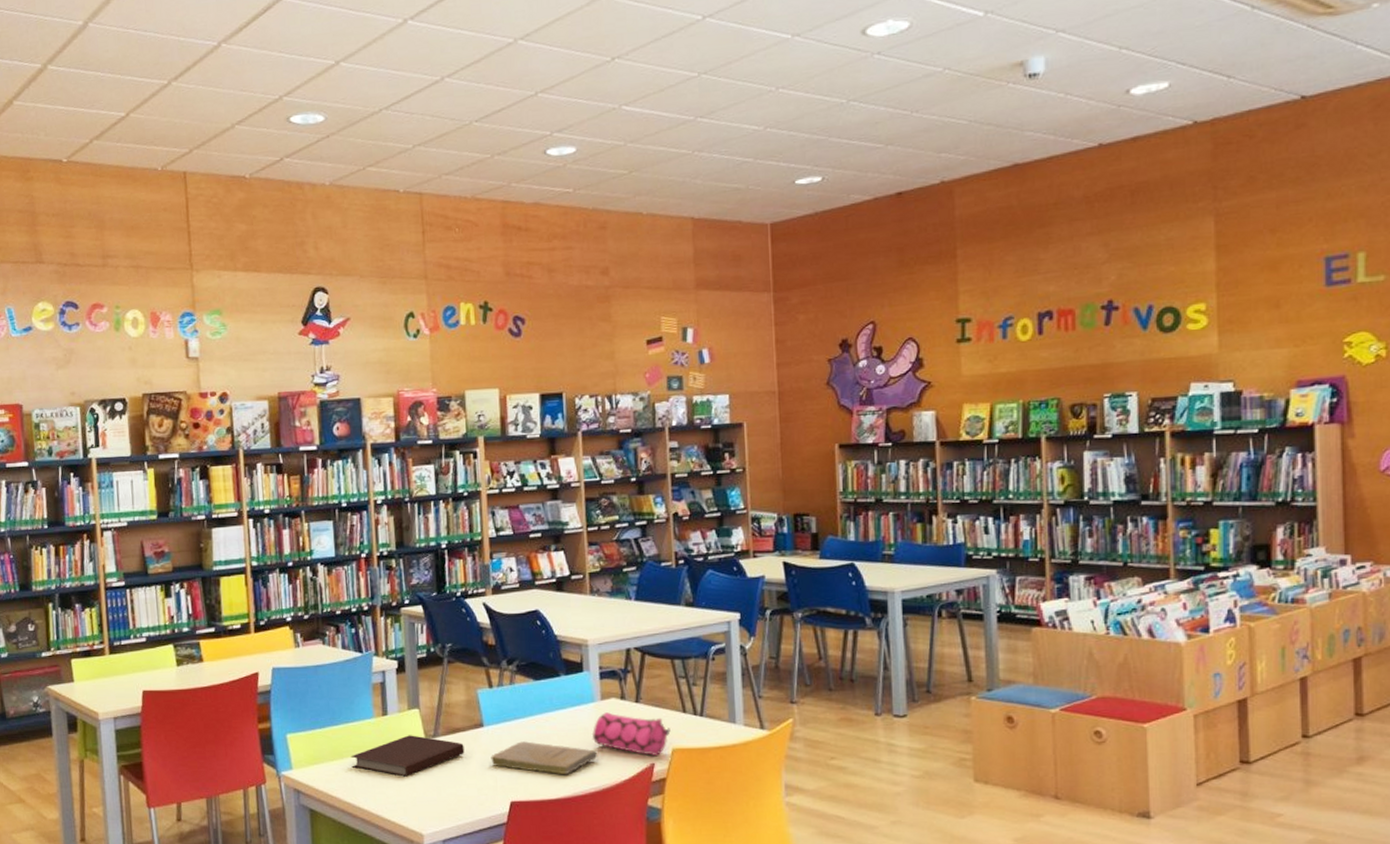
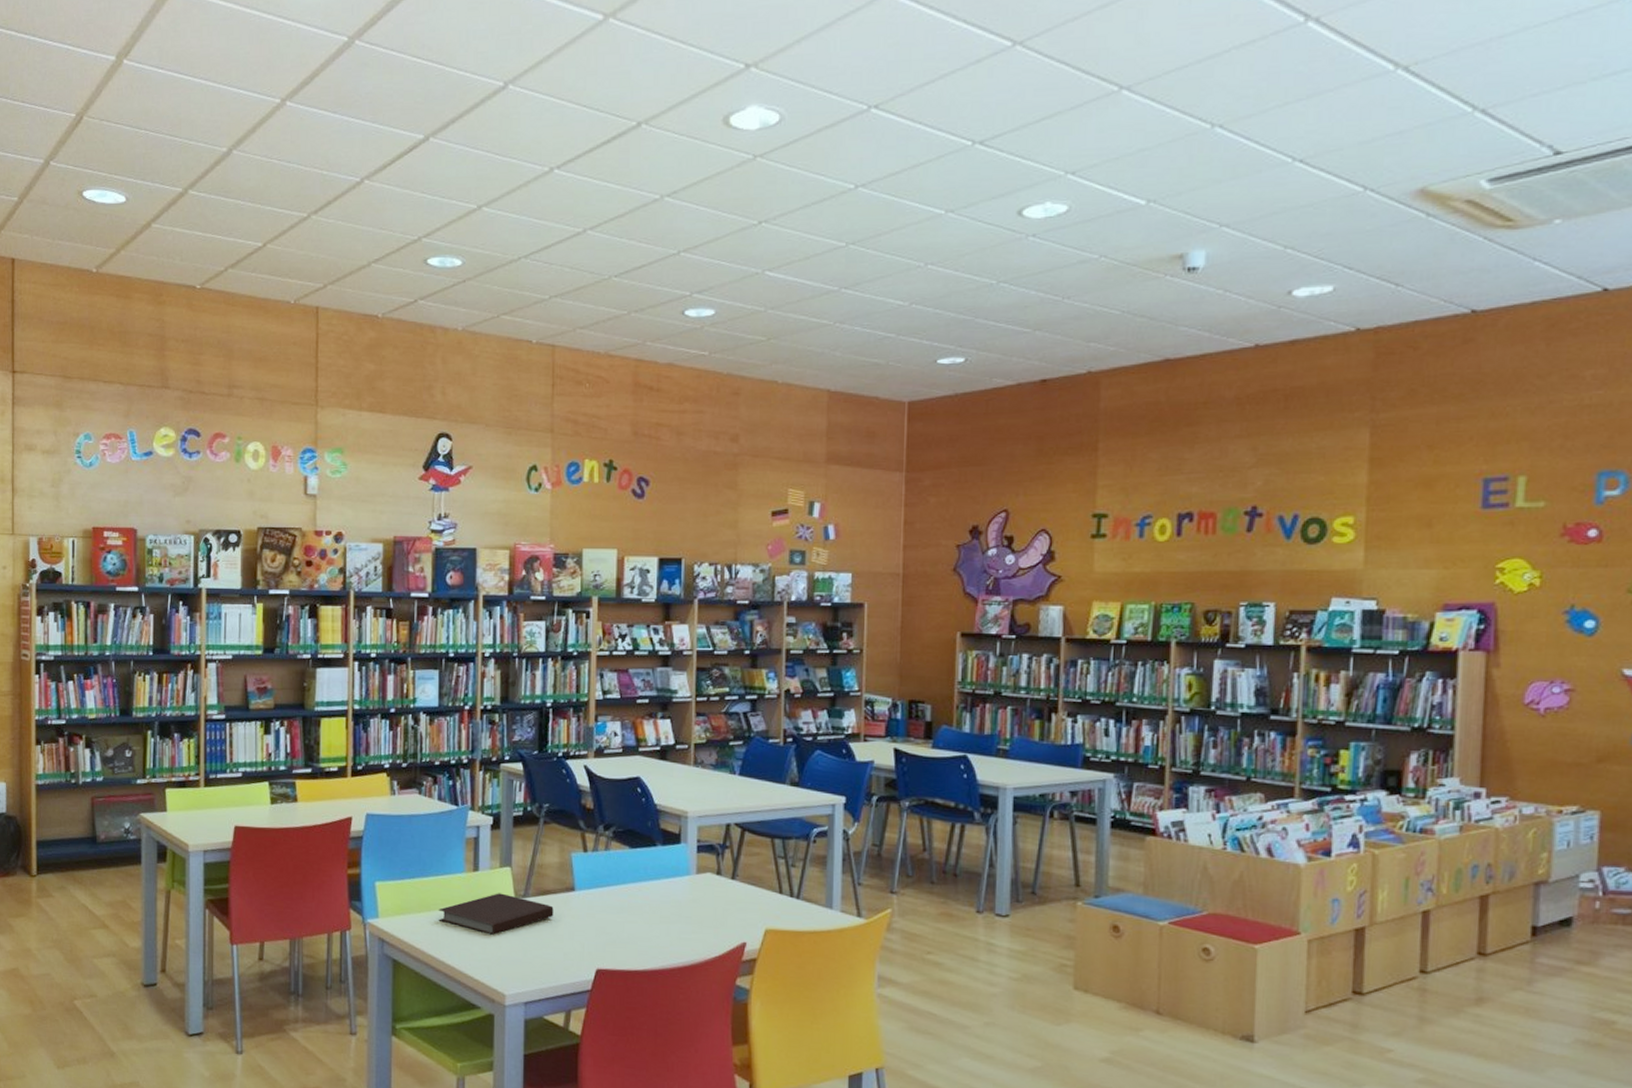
book: present [491,741,598,775] -> none [580,909,689,947]
pencil case: present [591,712,671,756] -> none [684,887,765,935]

